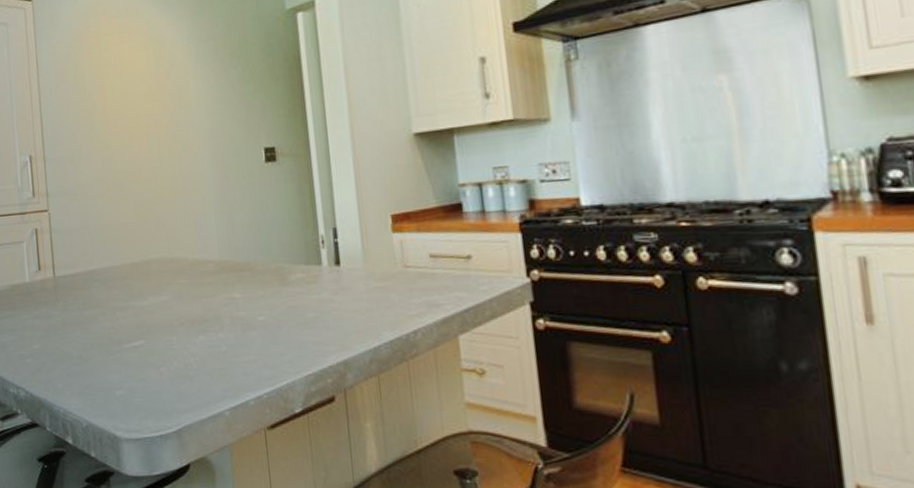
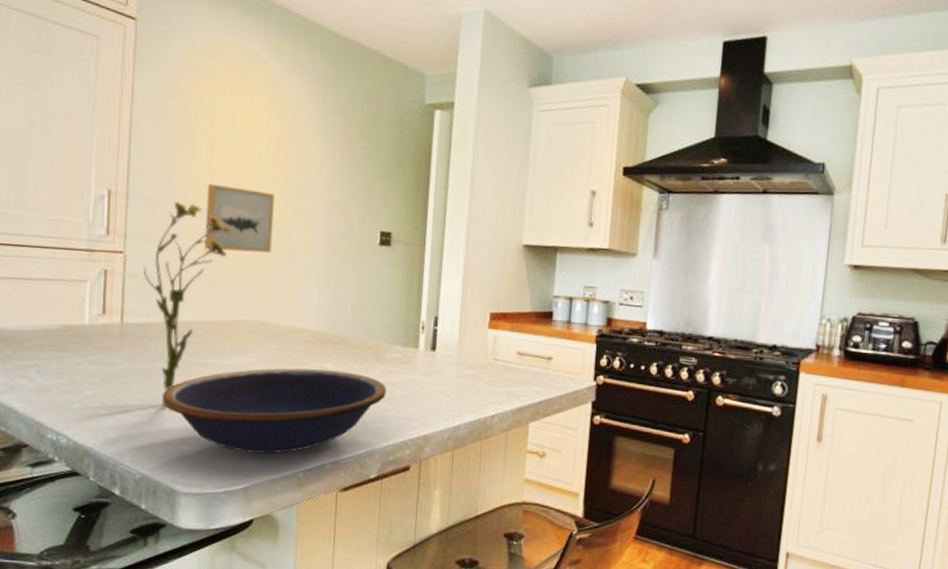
flower: none [65,154,132,337] -> present [144,201,232,390]
bowl: none [94,299,297,394] -> present [161,368,387,454]
wall art: none [105,130,168,195] -> present [204,183,274,253]

